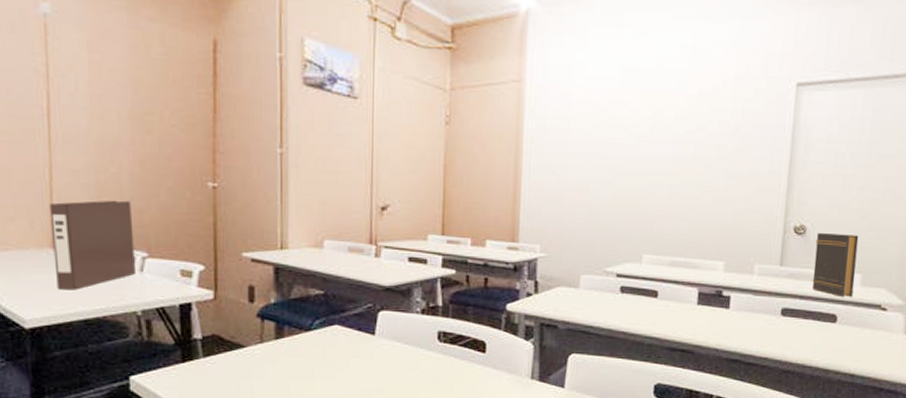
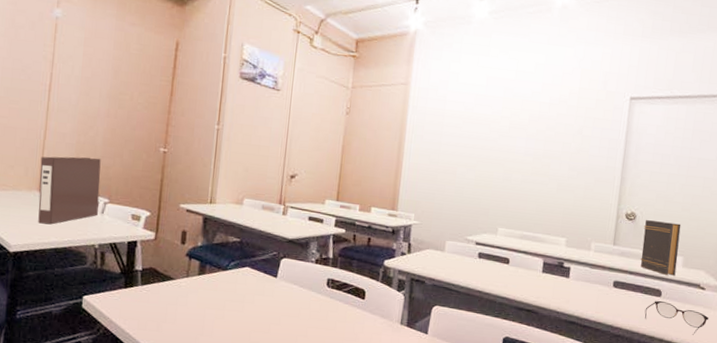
spectacles: none [817,328,892,364] -> present [644,301,709,335]

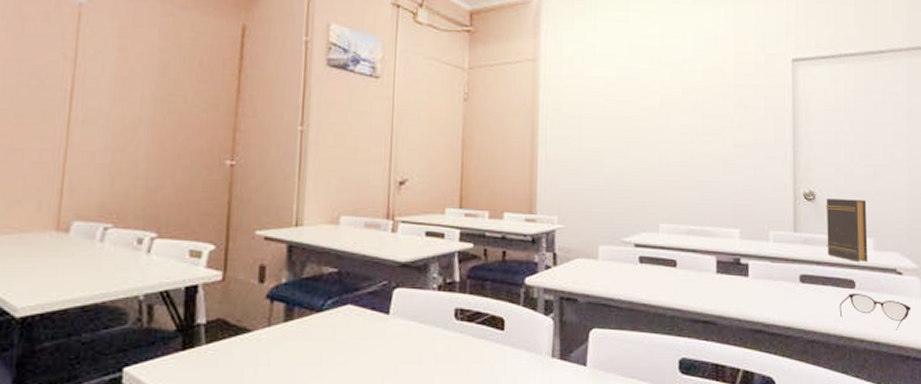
binder: present [38,156,101,225] -> none [56,180,145,275]

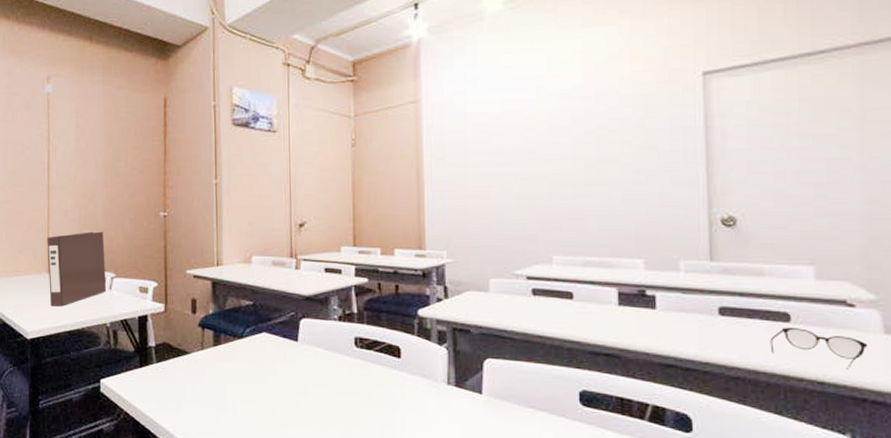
binder: none [56,180,145,275] -> present [47,231,106,307]
book: present [826,199,868,261] -> none [750,223,807,292]

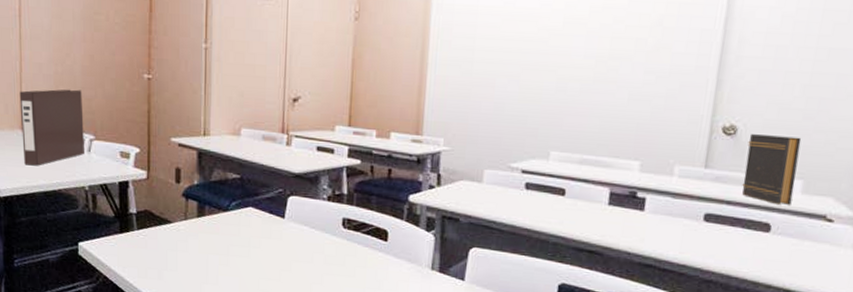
book: none [750,223,807,292] -> present [742,134,802,205]
spectacles: present [770,328,869,370] -> none [746,237,838,280]

